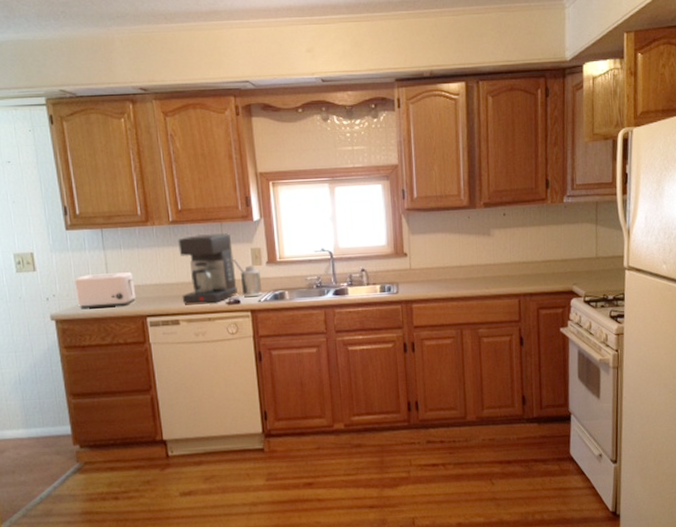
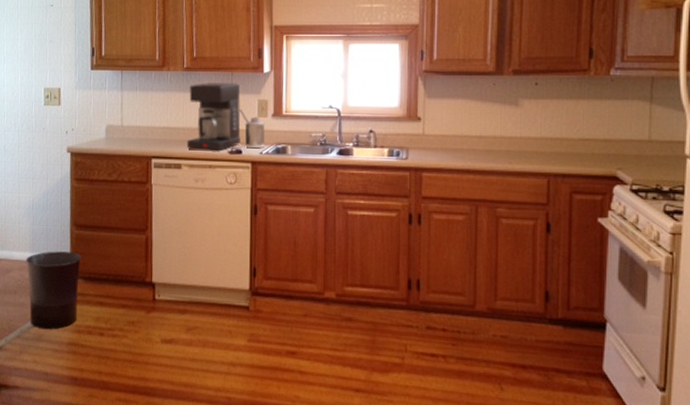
waste bin: none [20,422,87,504] -> present [26,251,81,329]
toaster: present [74,272,137,309] -> none [92,113,145,145]

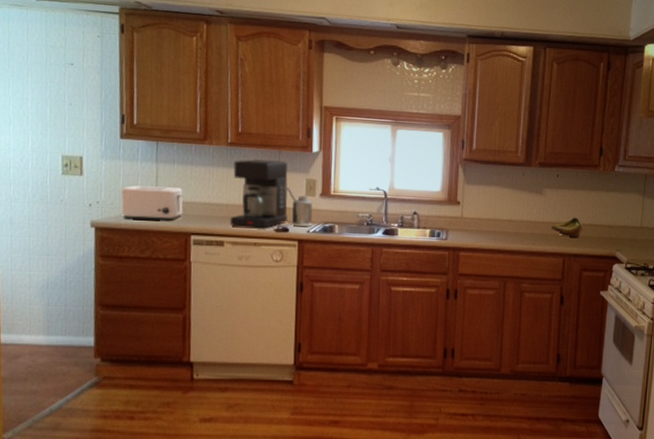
waste bin: present [26,251,81,329] -> none [39,333,108,416]
toaster: none [92,113,145,145] -> present [121,185,183,221]
fruit: none [531,131,572,155] -> present [552,217,584,238]

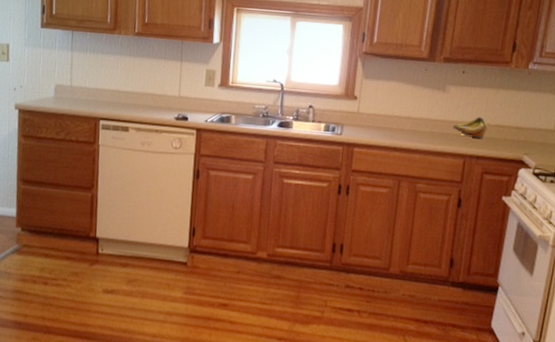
toaster: present [121,185,183,221] -> none [40,72,94,106]
coffee maker: present [230,158,288,228] -> none [134,48,189,116]
soap dispenser: present [286,186,313,227] -> none [187,76,211,117]

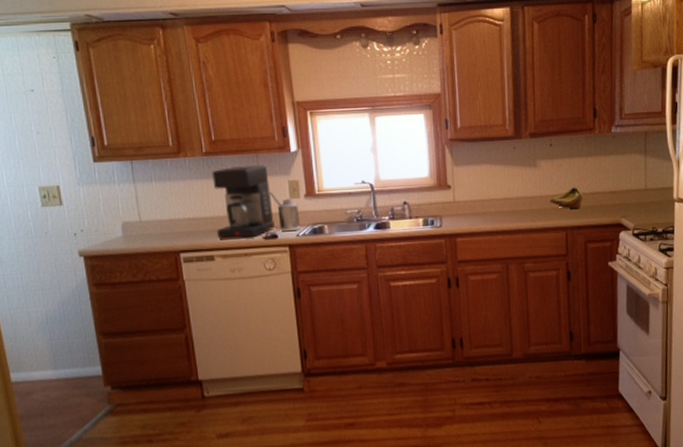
coffee maker: none [134,48,189,116] -> present [212,164,275,239]
soap dispenser: none [187,76,211,117] -> present [269,191,301,232]

